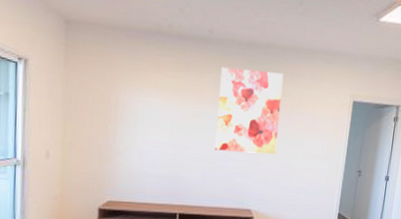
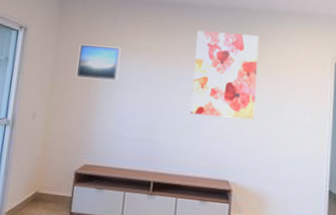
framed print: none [91,79,140,118] -> present [76,44,121,81]

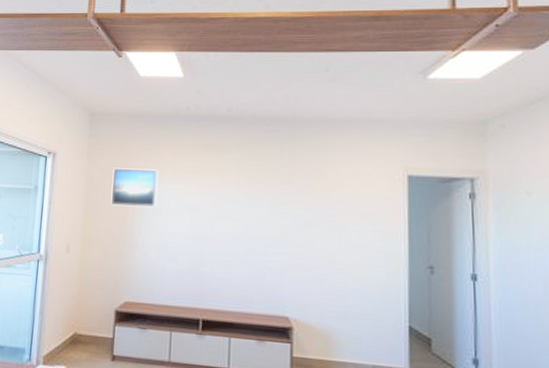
wall art: present [190,30,259,120] -> none [240,146,315,246]

